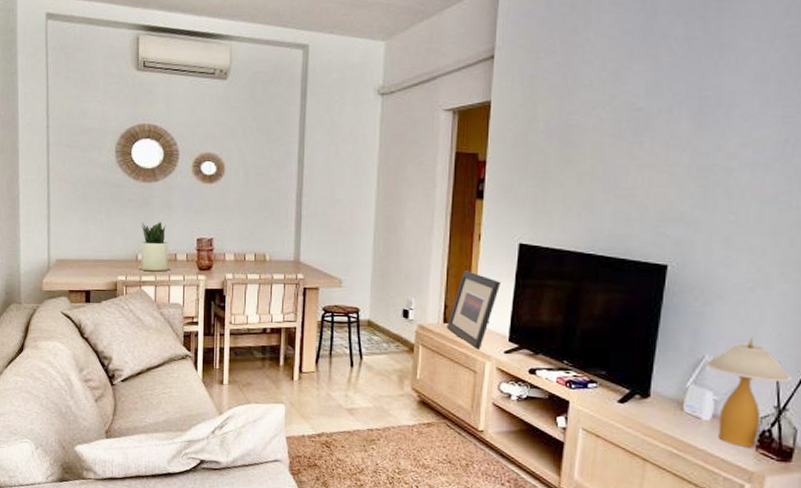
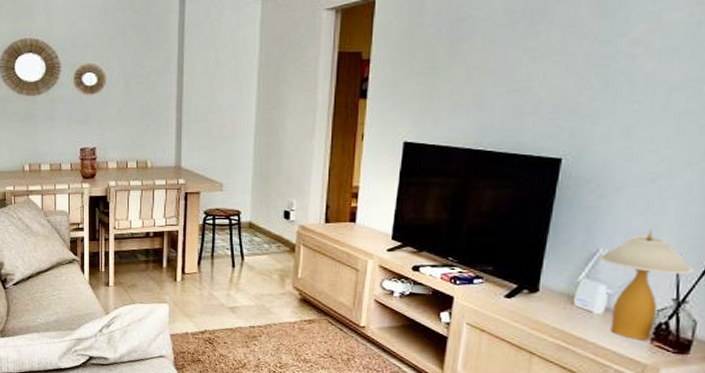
planter: present [138,222,171,272] -> none [24,134,57,181]
picture frame: present [446,271,502,351] -> none [328,171,385,249]

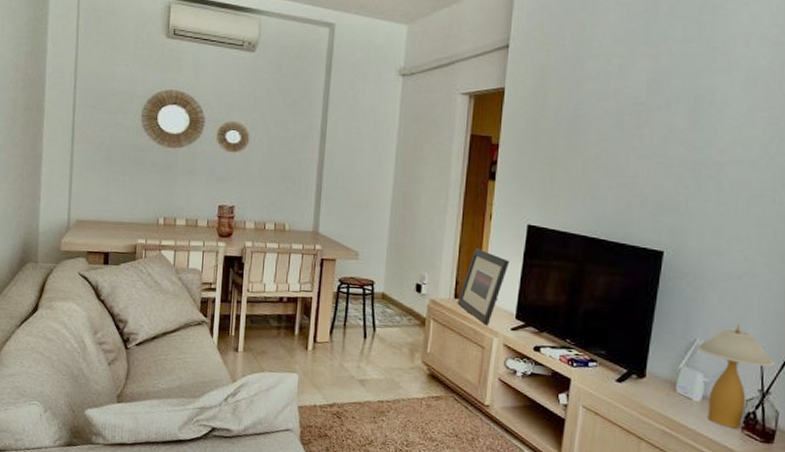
picture frame: none [328,171,385,249] -> present [457,248,510,327]

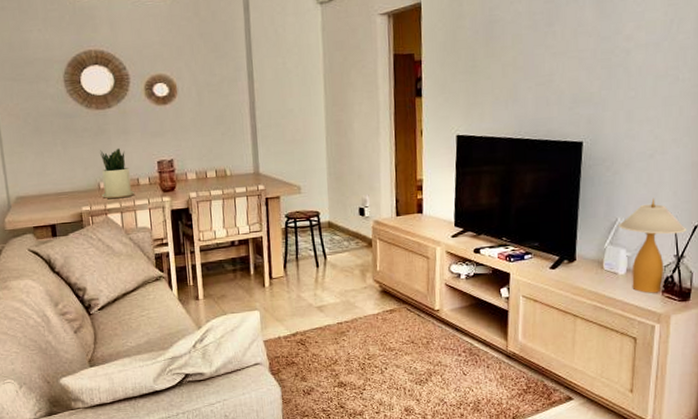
planter: none [158,186,192,237] -> present [100,148,135,199]
picture frame: present [457,248,510,327] -> none [399,165,444,238]

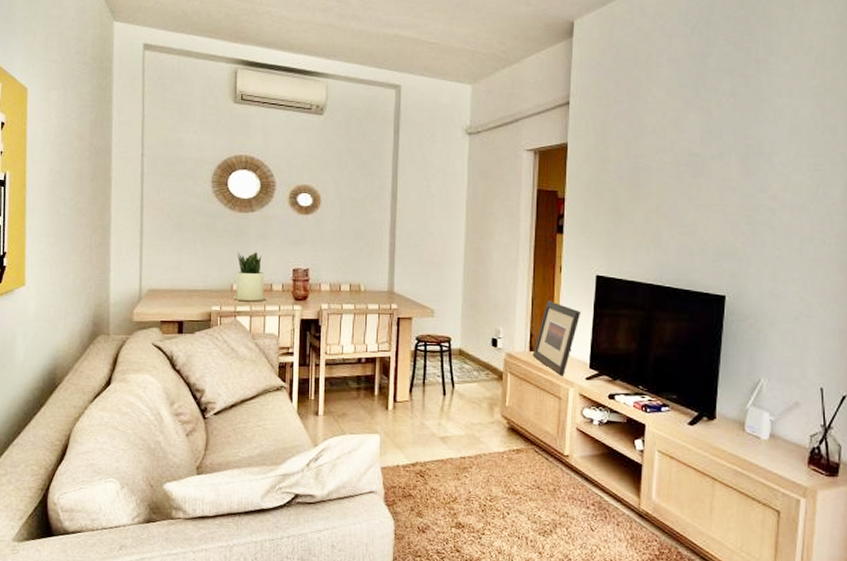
picture frame: none [399,165,444,238] -> present [532,301,581,378]
table lamp: present [617,198,687,294] -> none [761,362,835,464]

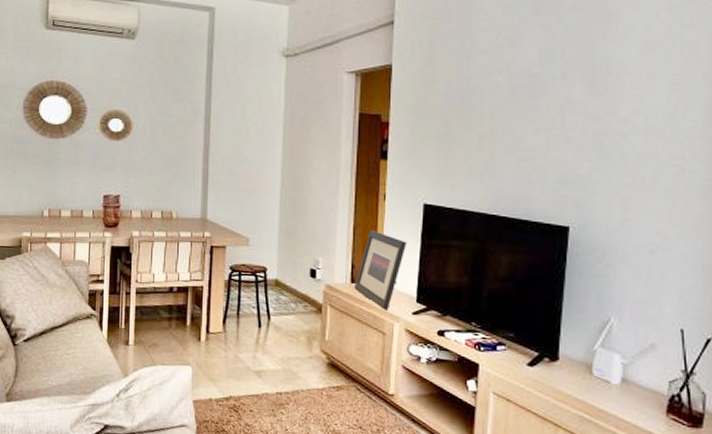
planter: present [232,252,267,302] -> none [43,178,77,229]

